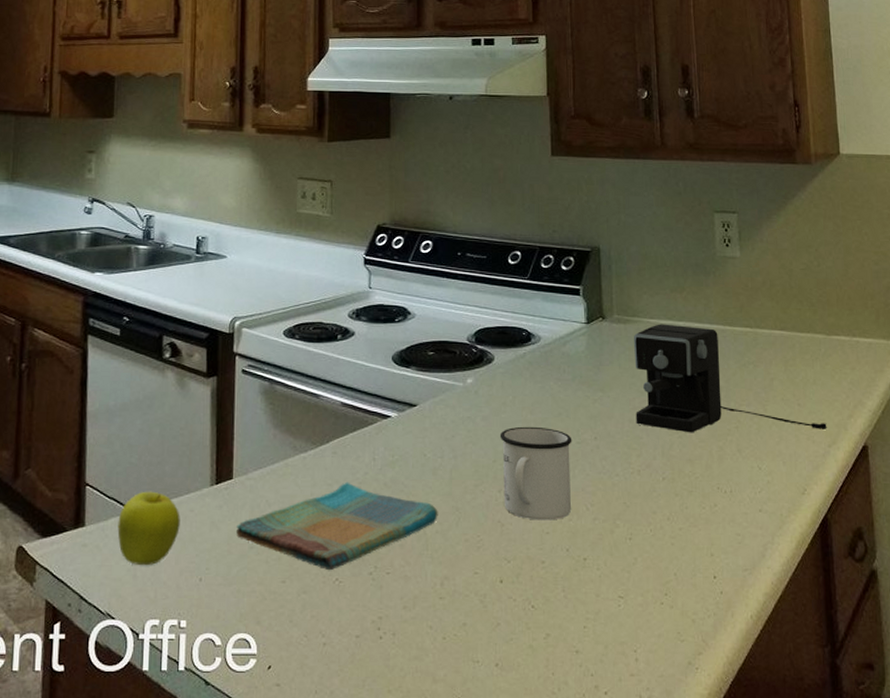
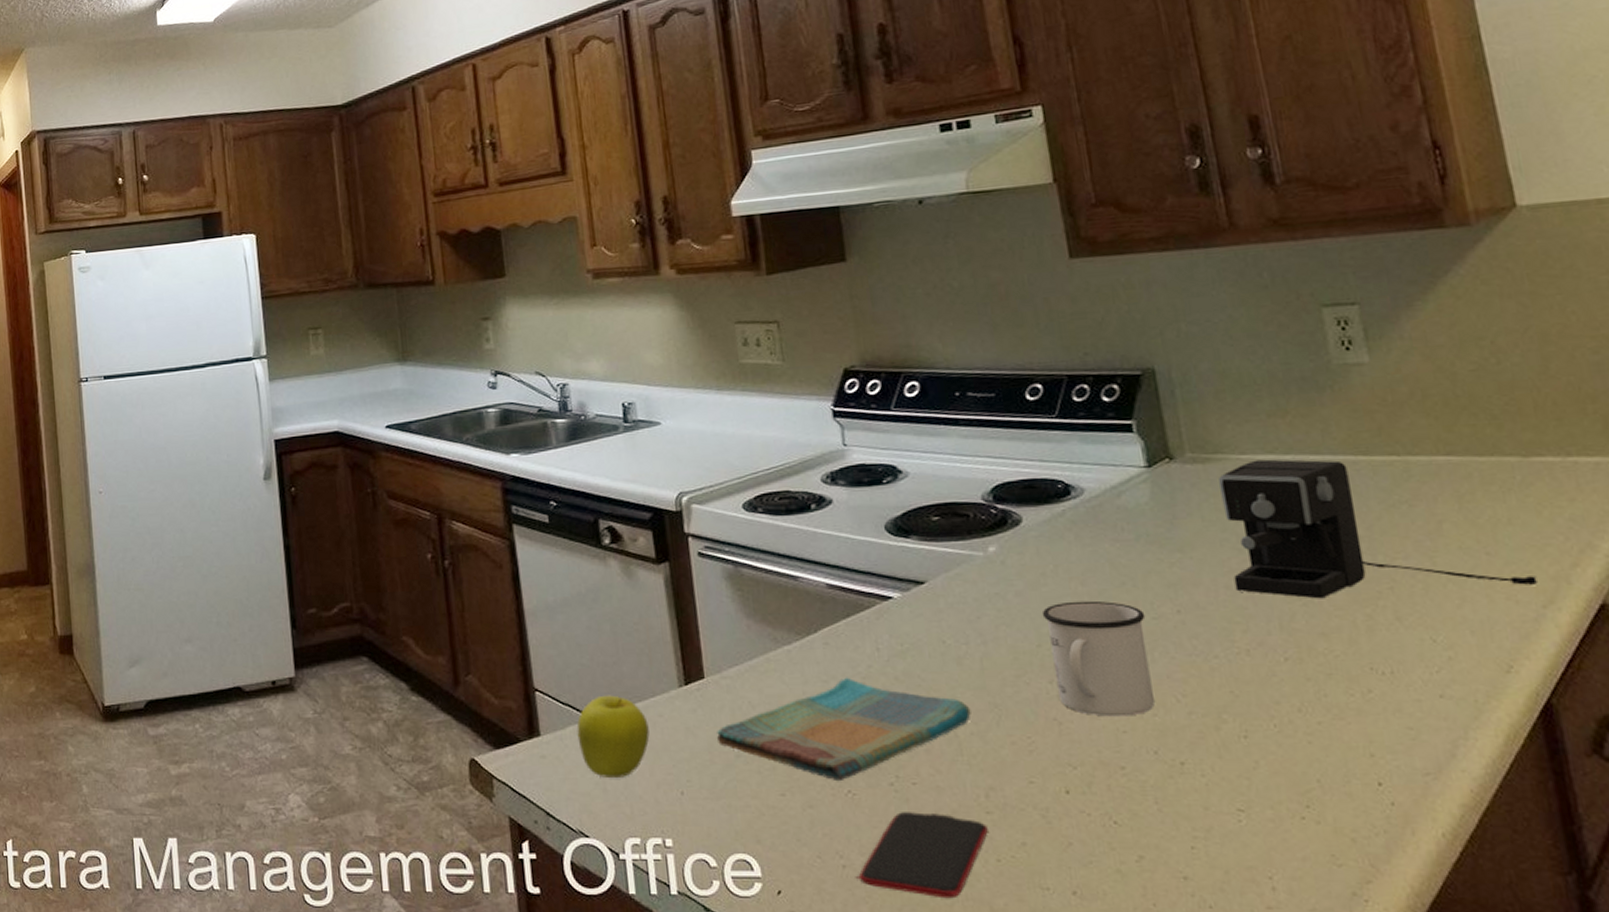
smartphone: none [332,597,439,671] -> present [855,812,988,899]

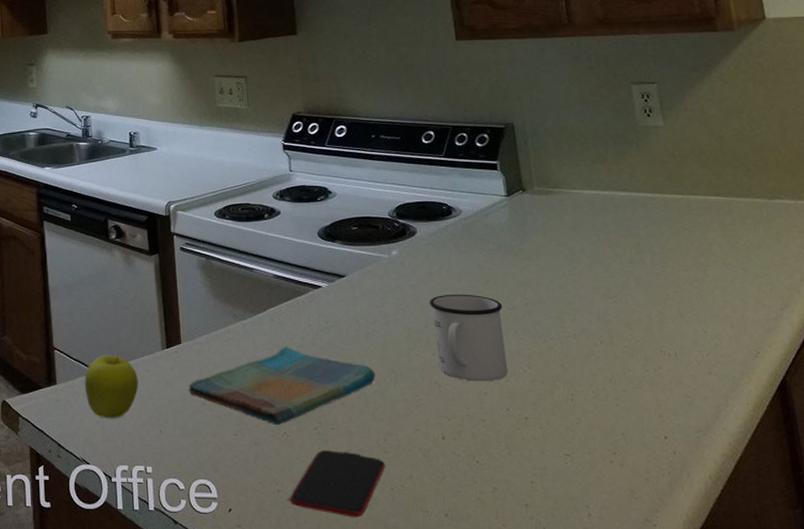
coffee maker: present [1219,459,1538,599] -> none [557,194,777,298]

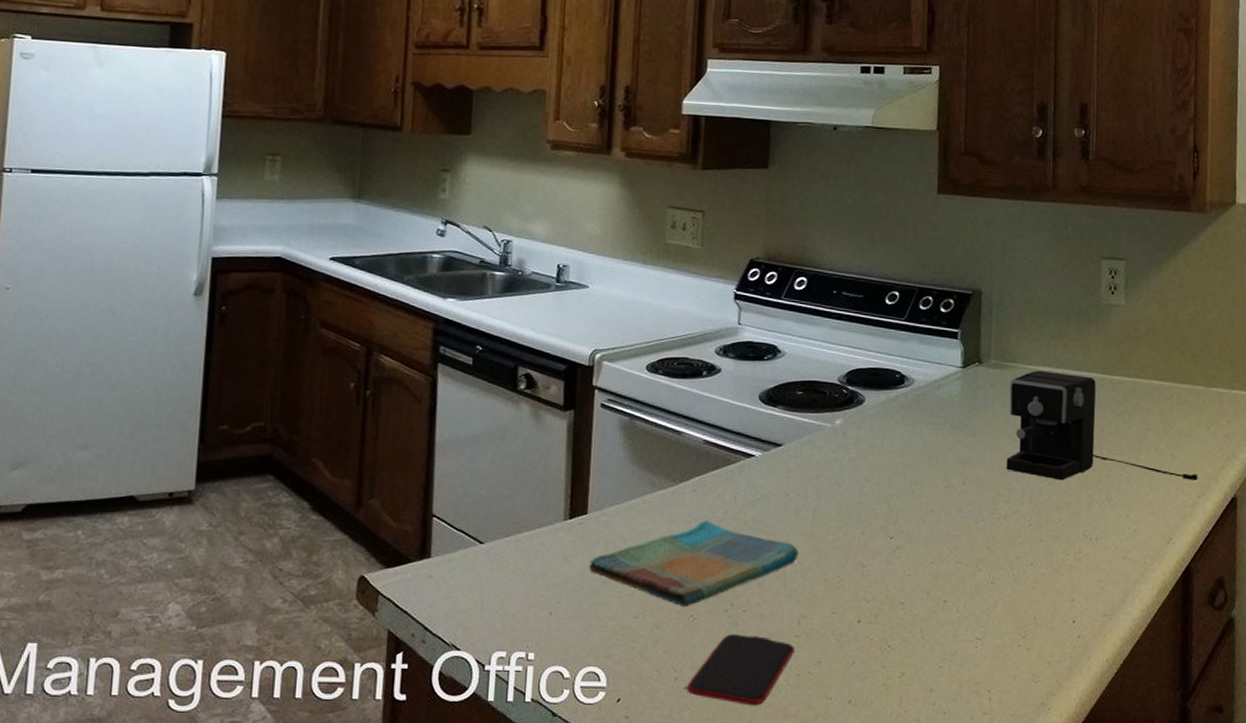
fruit: present [84,354,139,418] -> none [465,524,531,598]
mug: present [429,294,508,382] -> none [866,469,940,563]
coffee maker: none [557,194,777,298] -> present [1006,370,1198,481]

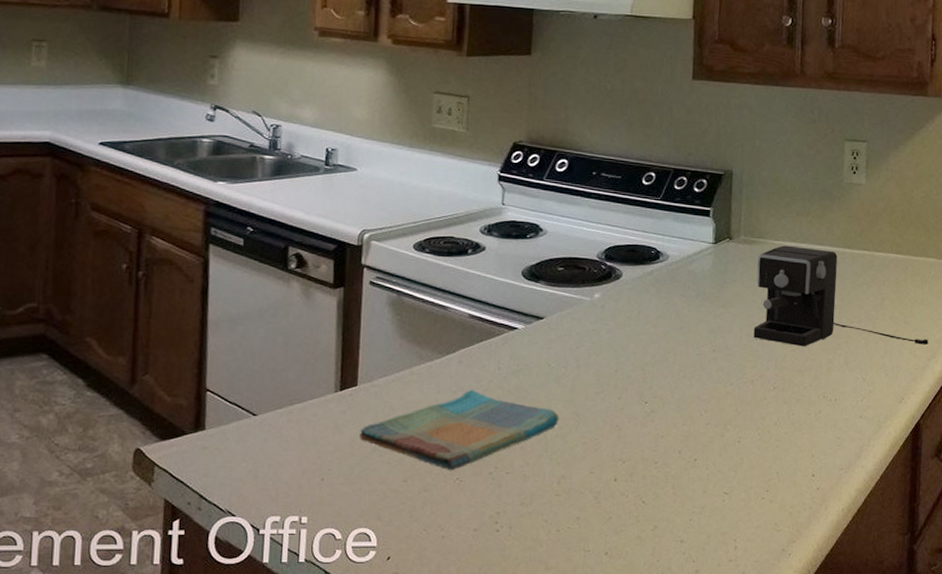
smartphone: present [683,634,794,706] -> none [450,495,555,560]

